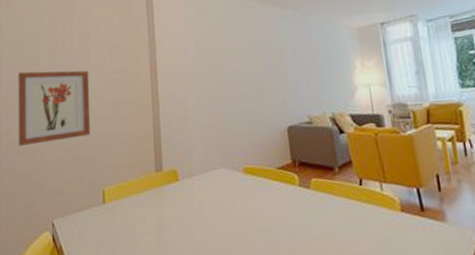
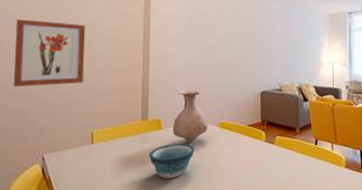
bowl: none [166,195,218,239] -> present [148,143,194,179]
vase: none [191,130,232,195] -> present [172,89,209,143]

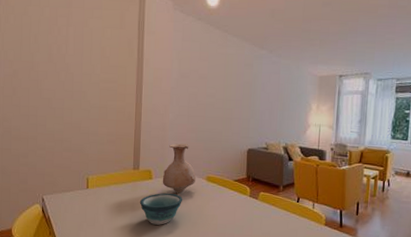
wall art: present [13,19,86,88] -> none [14,67,81,132]

